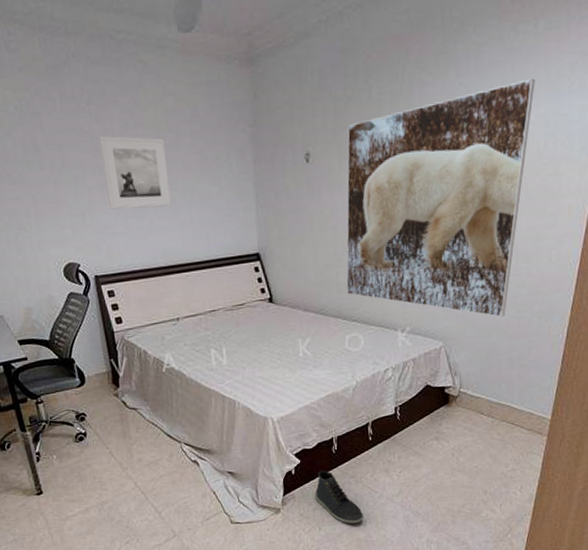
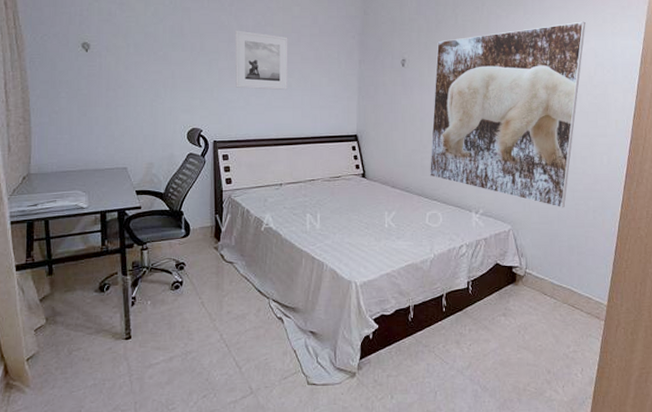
sneaker: present [315,471,364,524] -> none [389,338,434,395]

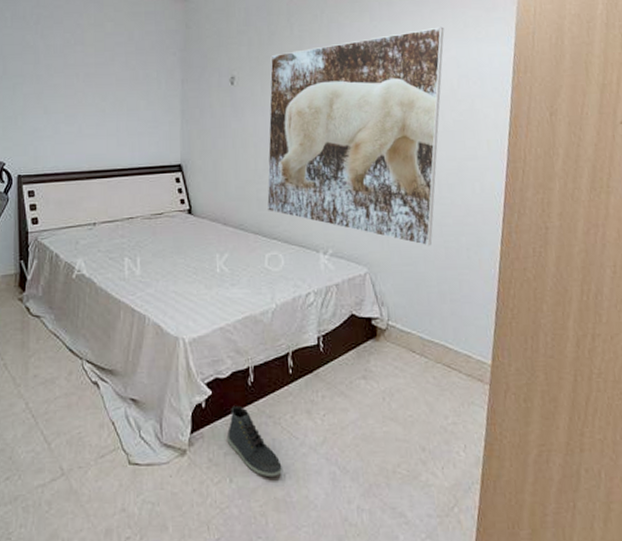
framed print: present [236,30,288,91] -> none [42,50,102,116]
sneaker: none [389,338,434,395] -> present [226,407,282,478]

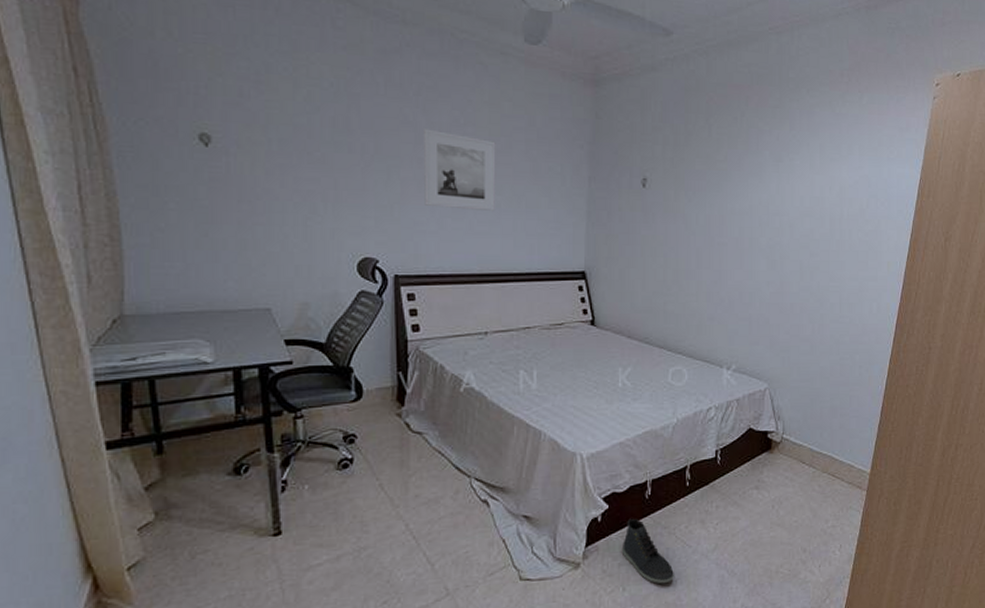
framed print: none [42,50,102,116] -> present [424,129,496,212]
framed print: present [266,27,444,247] -> none [673,142,860,364]

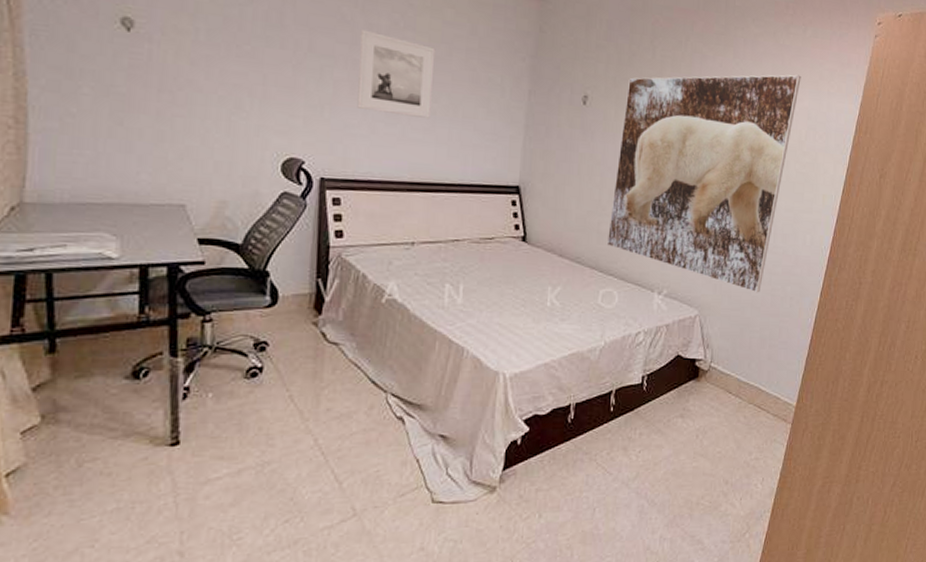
sneaker: present [621,519,674,584] -> none [540,443,593,512]
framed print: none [673,142,860,364] -> present [606,74,801,293]

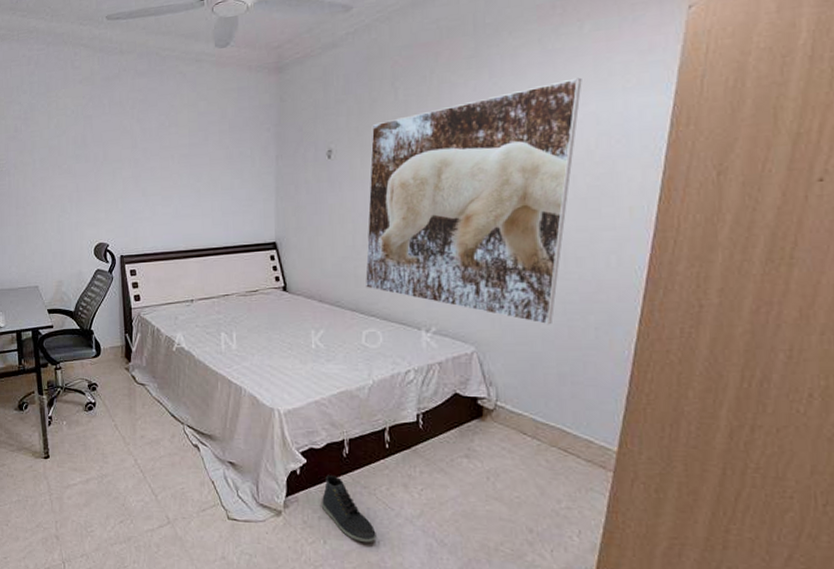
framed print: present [357,29,436,120] -> none [138,134,196,198]
sneaker: none [540,443,593,512] -> present [321,476,376,543]

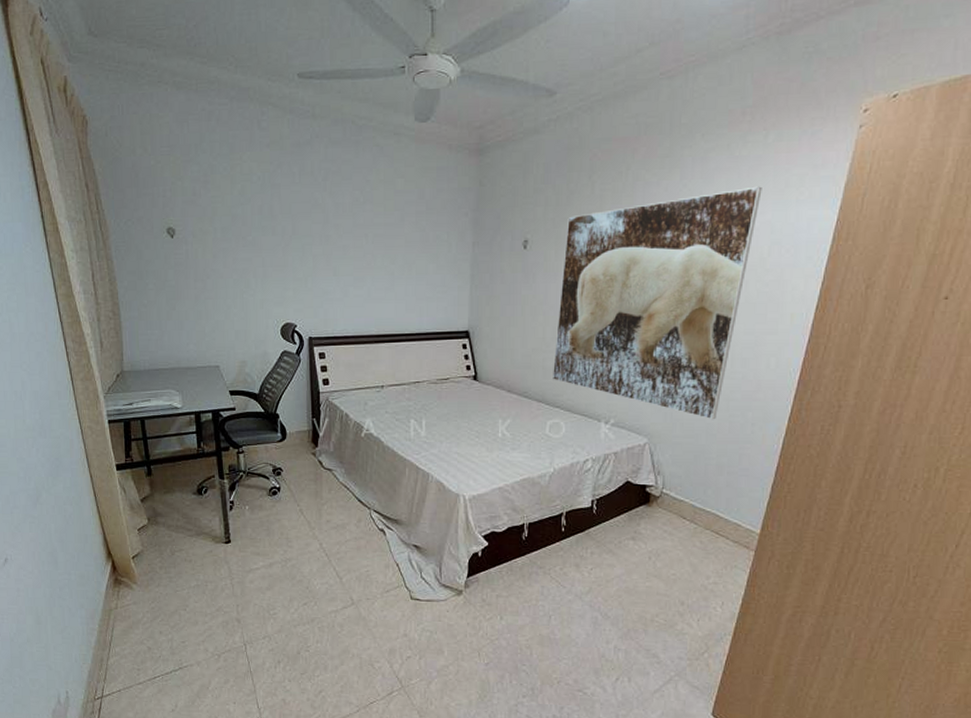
sneaker: present [321,476,376,543] -> none [499,557,548,618]

